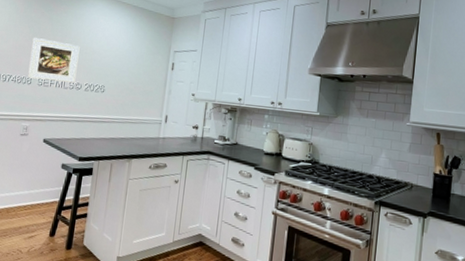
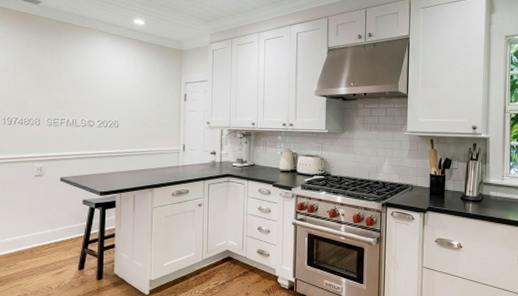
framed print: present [27,38,80,83] -> none [35,78,88,121]

